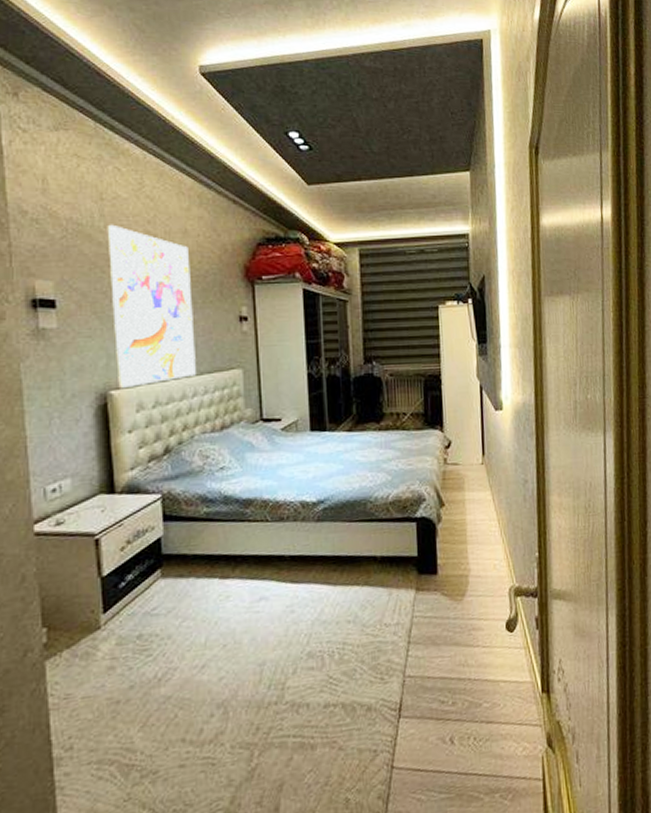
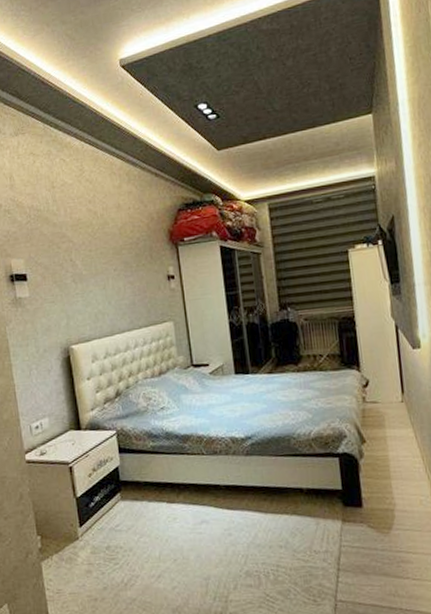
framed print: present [107,224,196,389] -> none [59,207,136,344]

